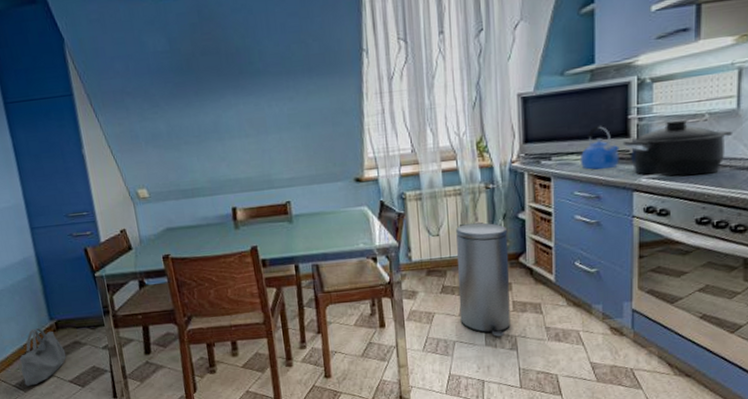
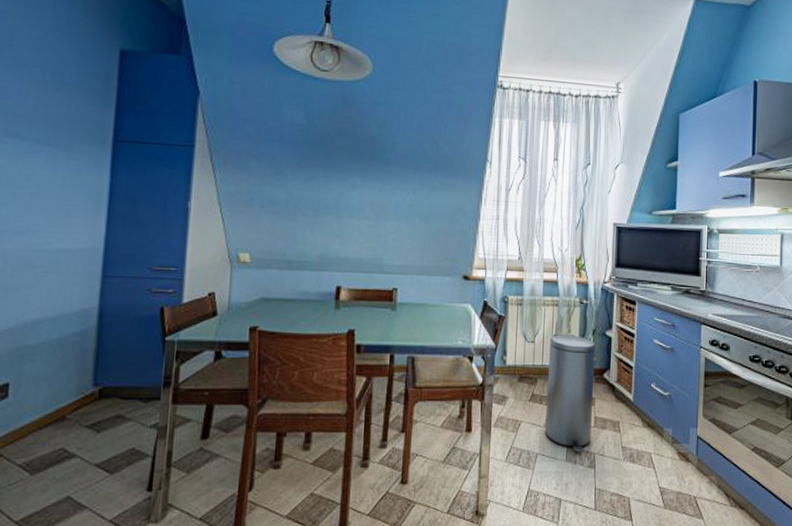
handbag: present [19,327,67,386] -> none [34,393,102,467]
kettle: present [579,126,619,170] -> none [660,262,692,302]
saucepan: present [622,119,732,177] -> none [694,267,777,318]

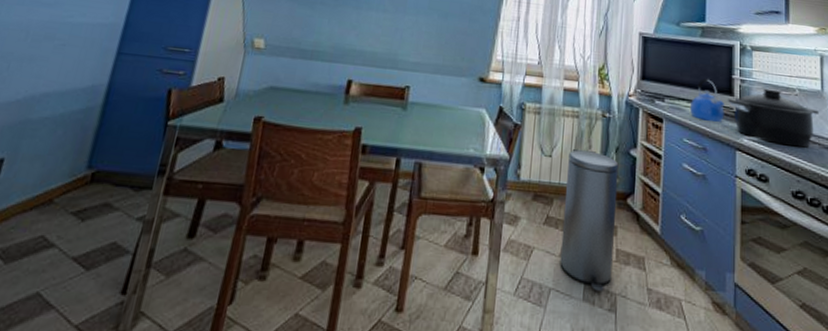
kettle: none [660,262,692,302] -> present [689,79,724,123]
saucepan: none [694,267,777,318] -> present [727,88,819,148]

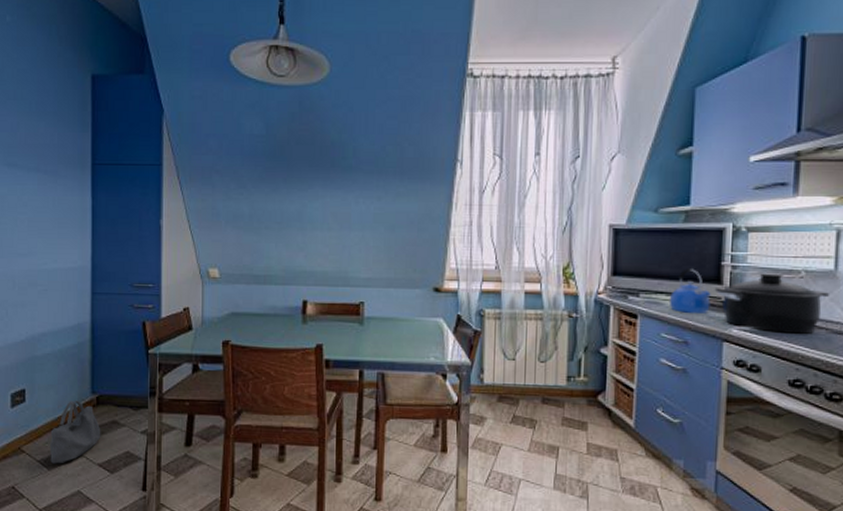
handbag: none [10,175,88,256] -> present [49,400,101,464]
pedal bin: present [560,149,619,291] -> none [529,352,588,480]

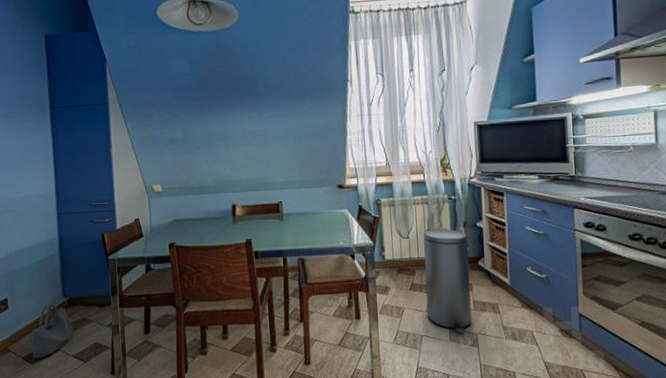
pedal bin: none [529,352,588,480] -> present [423,228,472,333]
kettle: present [668,268,711,315] -> none [527,152,561,188]
saucepan: present [714,273,829,334] -> none [562,150,653,198]

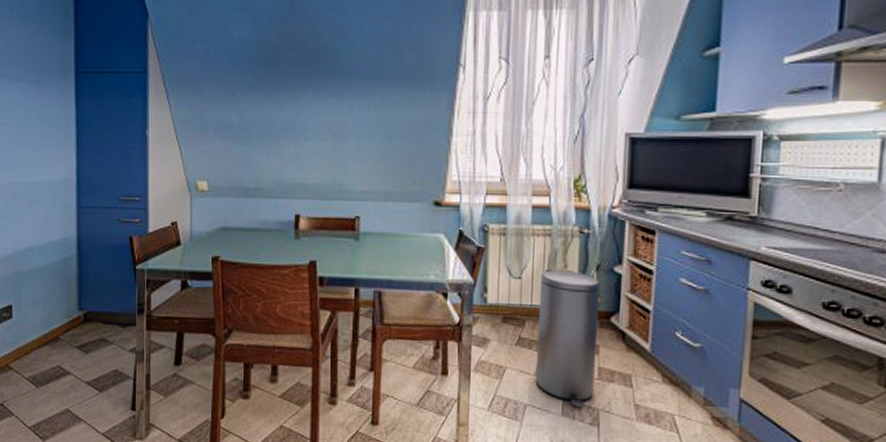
handbag: present [31,303,74,359] -> none [37,316,89,382]

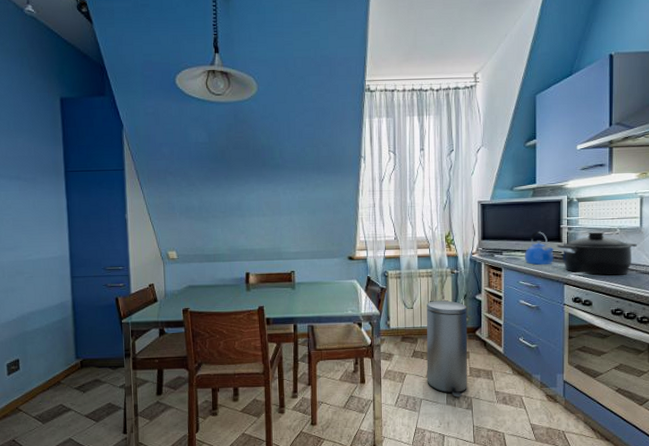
kettle: none [690,181,738,231] -> present [524,231,554,265]
saucepan: none [741,186,871,252] -> present [556,231,637,276]

